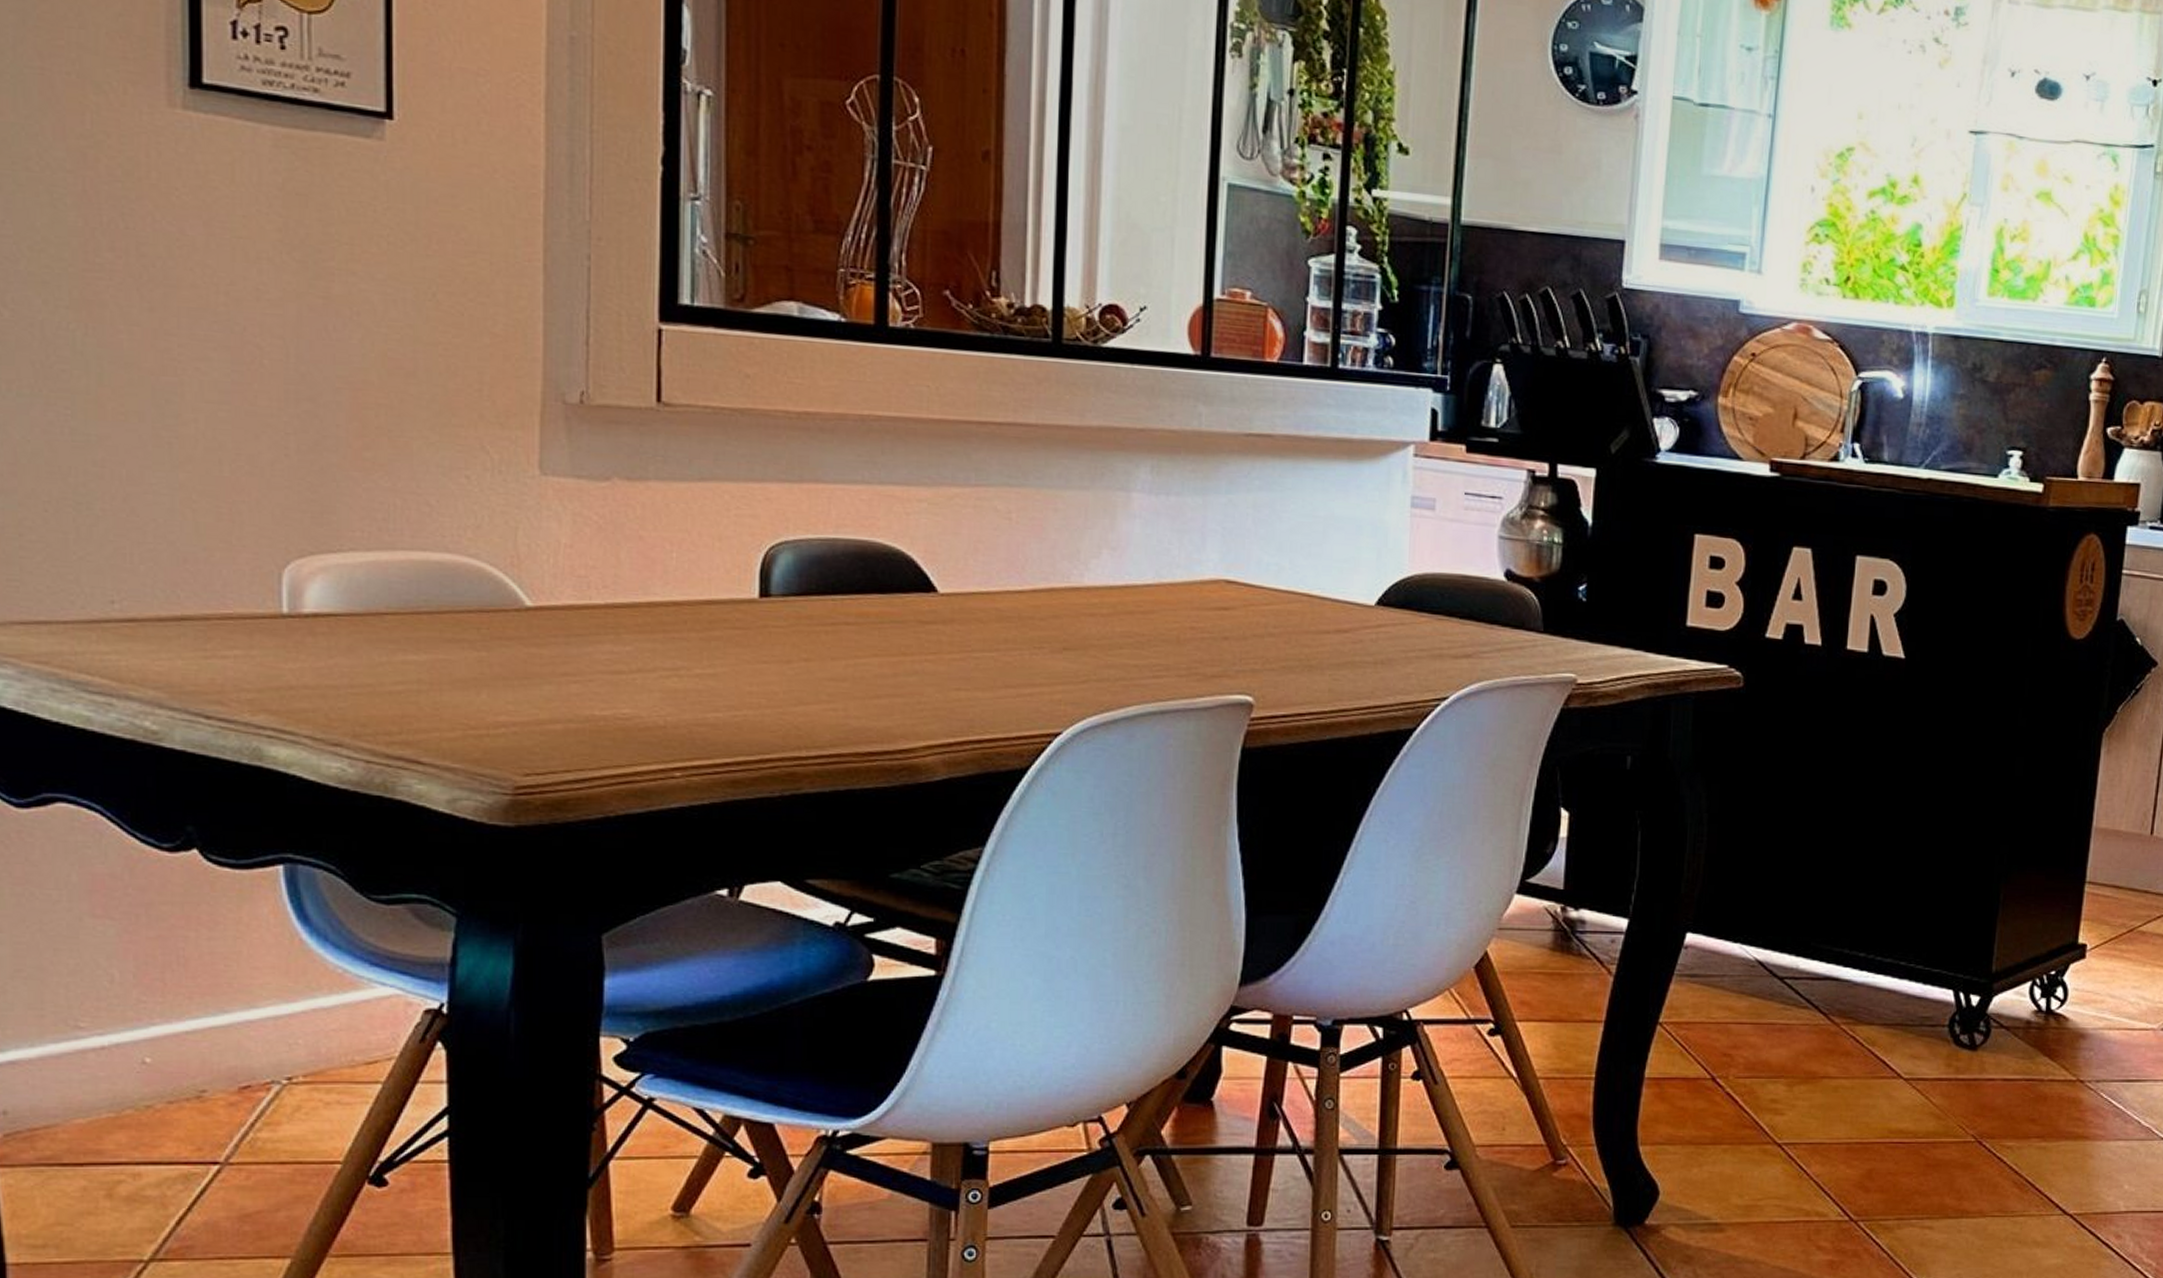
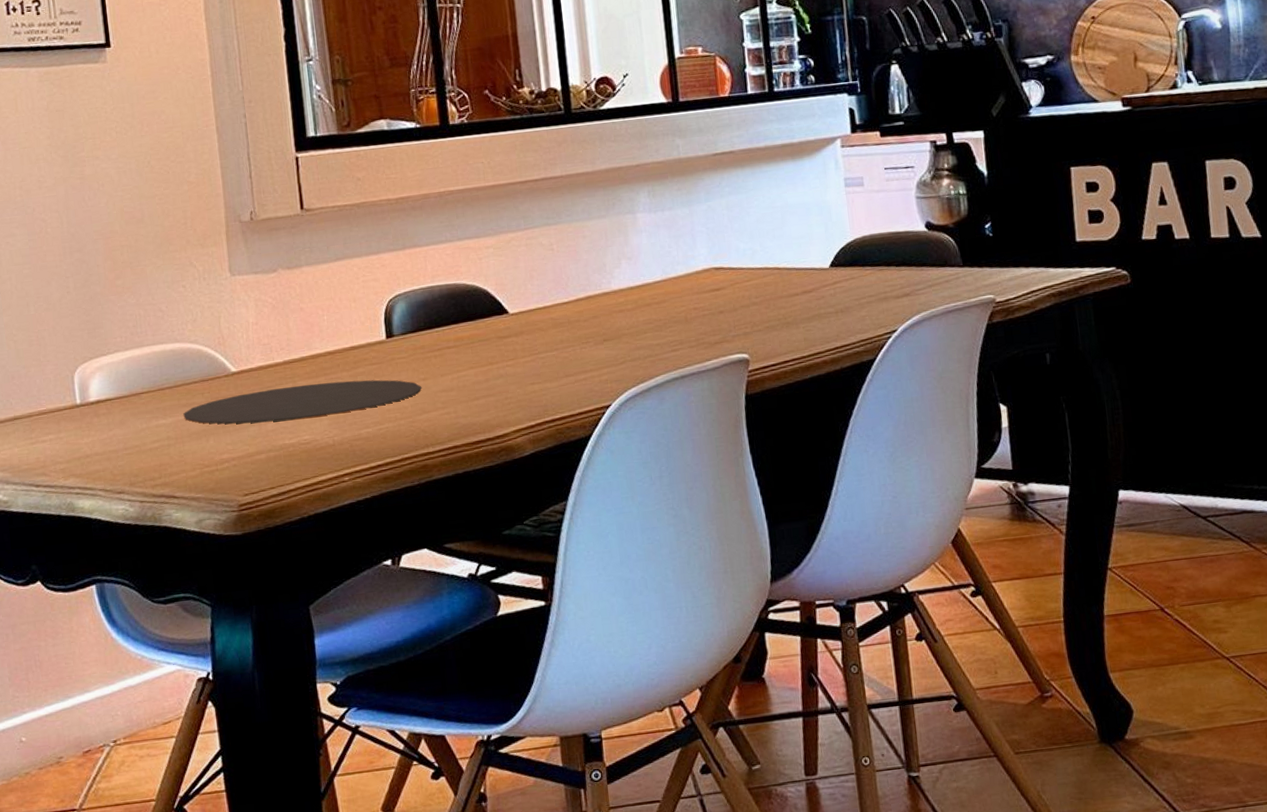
placemat: none [446,638,802,687] -> present [183,379,422,424]

